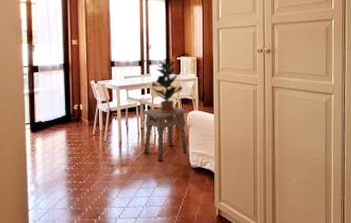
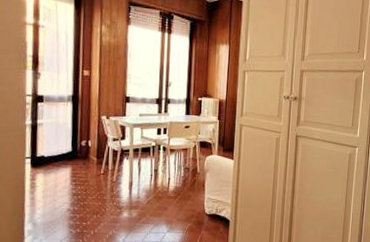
side table: present [143,106,187,162] -> none [156,149,205,206]
potted plant: present [151,60,183,113] -> none [168,101,202,155]

